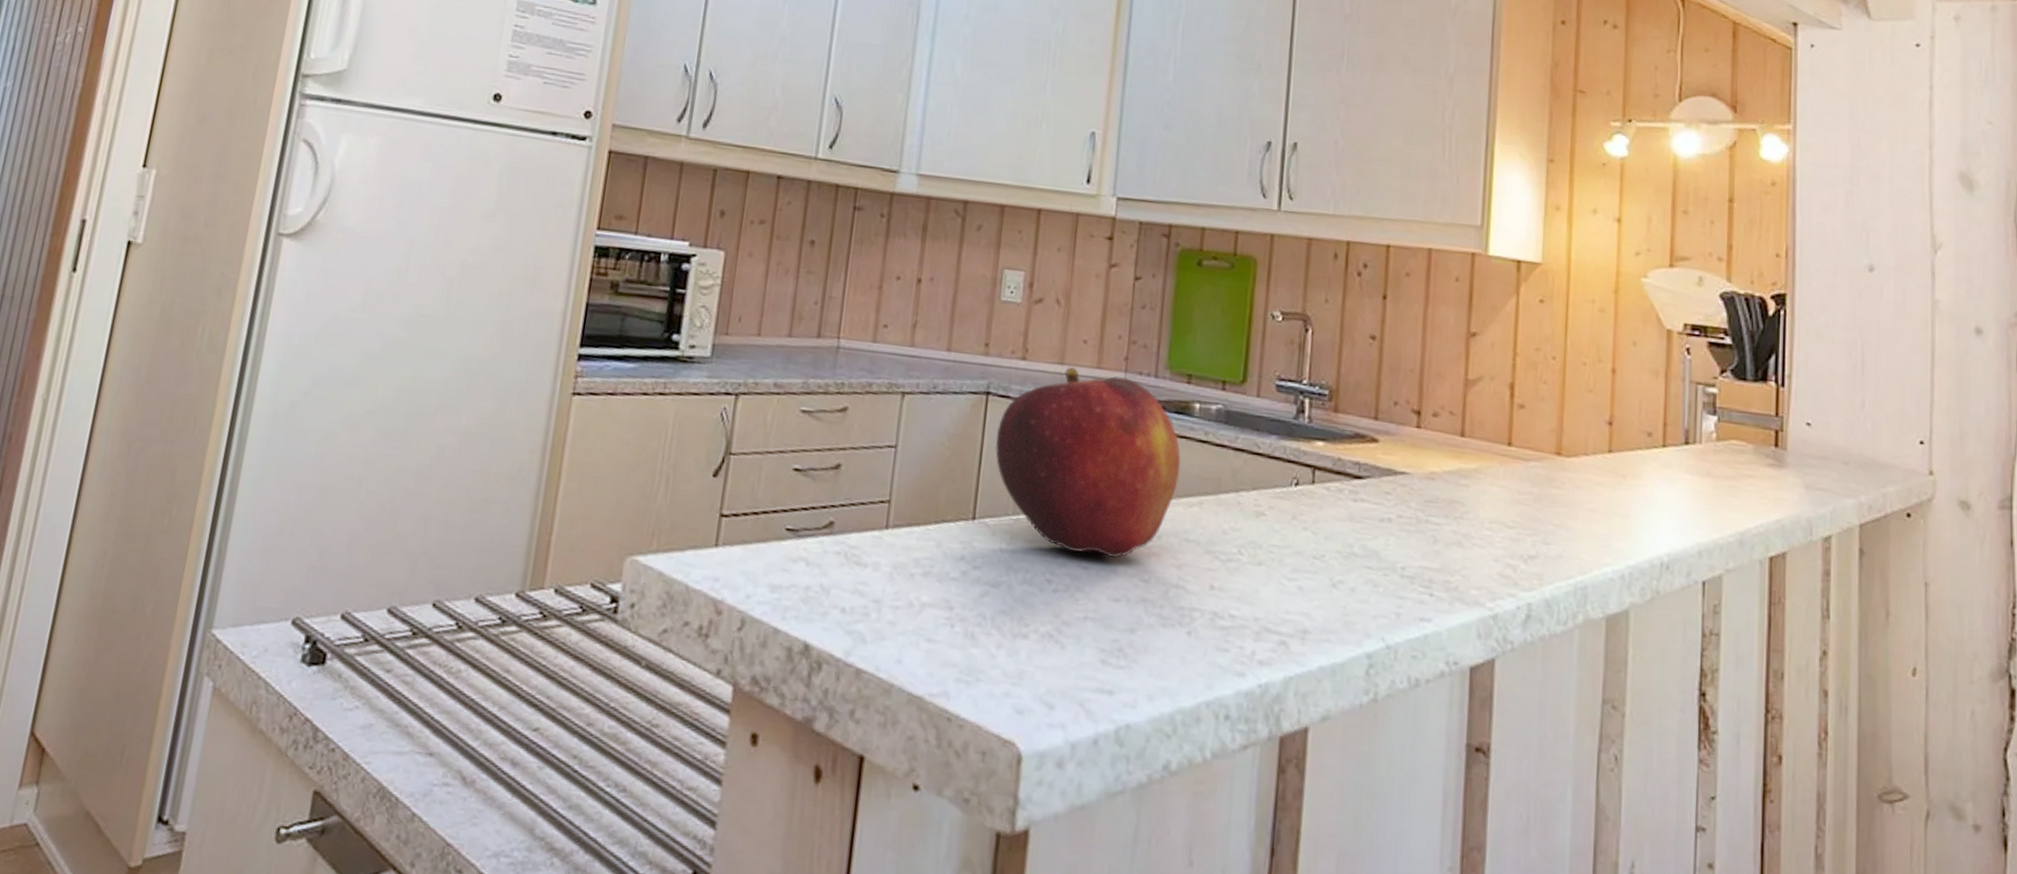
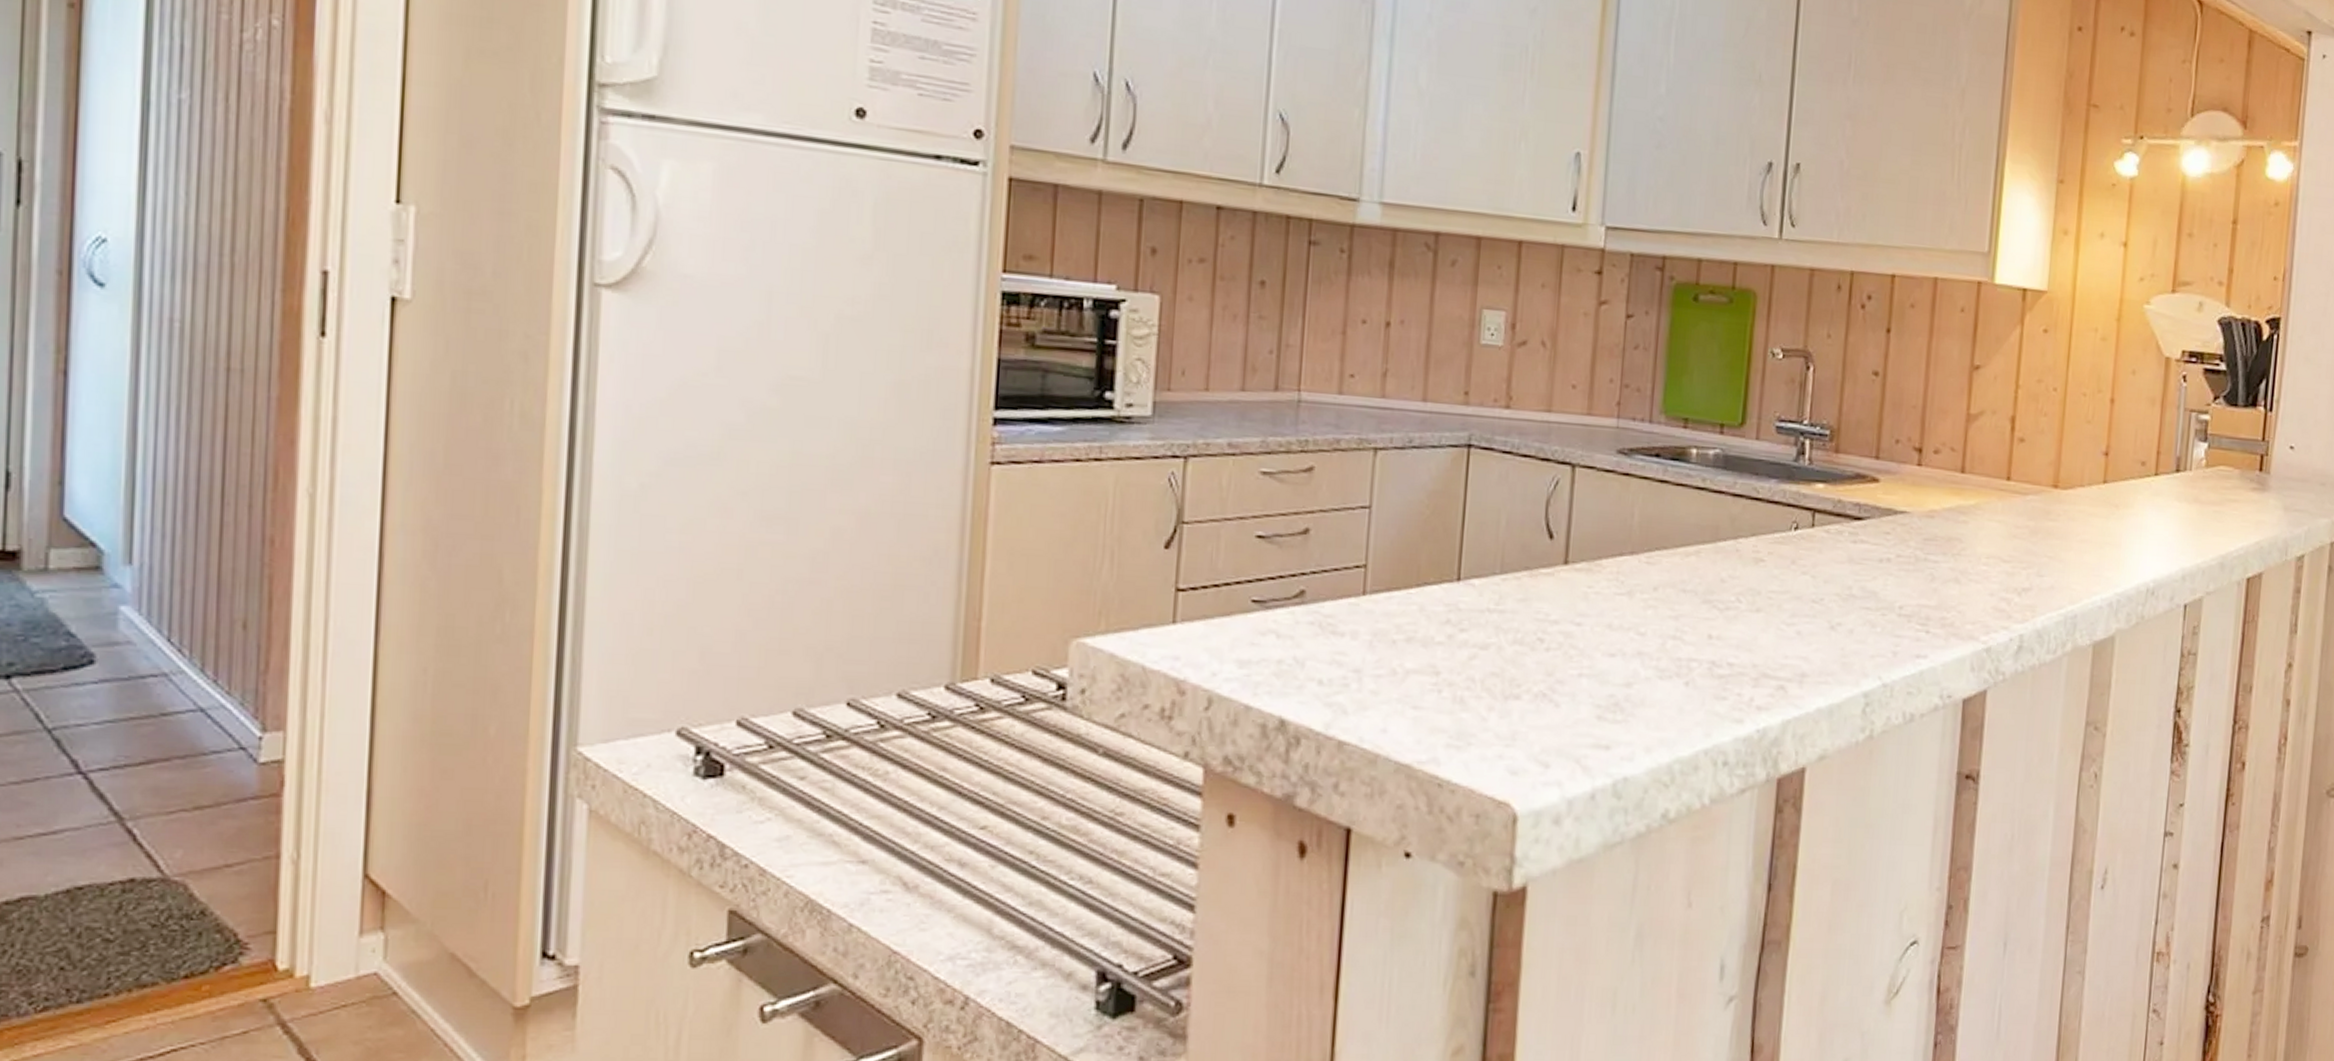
fruit: present [995,367,1181,558] -> none [1479,415,1677,612]

